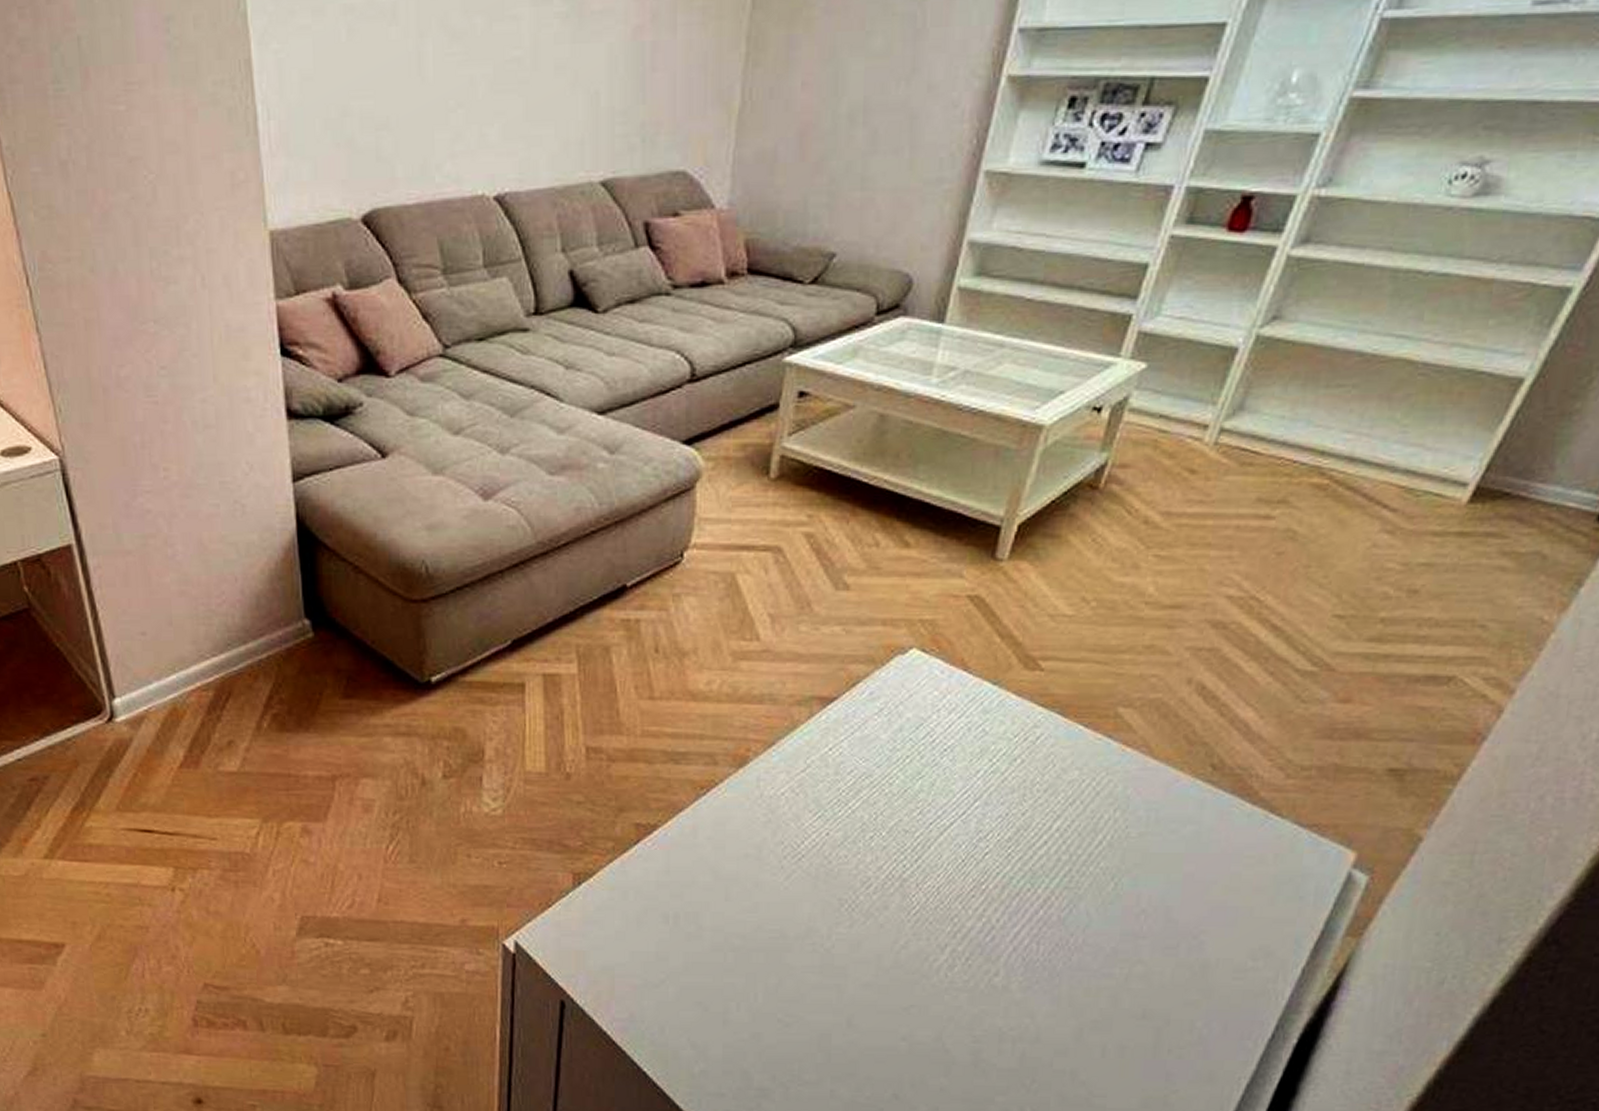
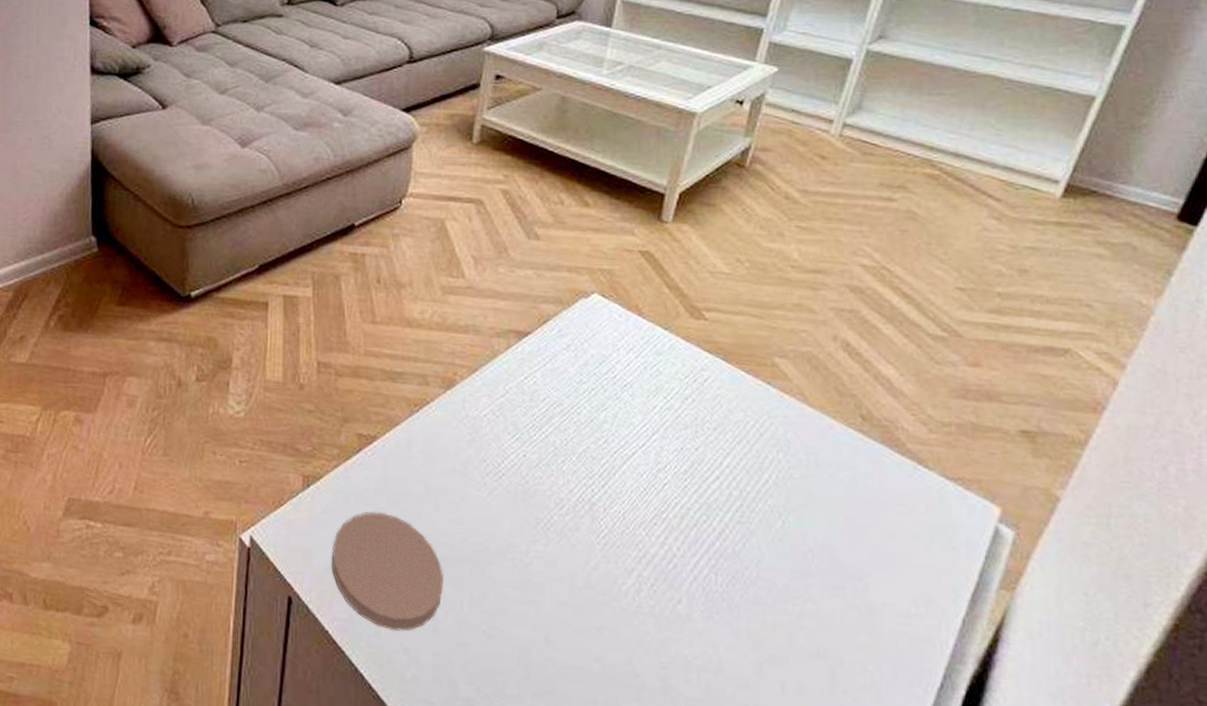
coaster: none [608,906,735,1026] -> present [331,512,443,631]

